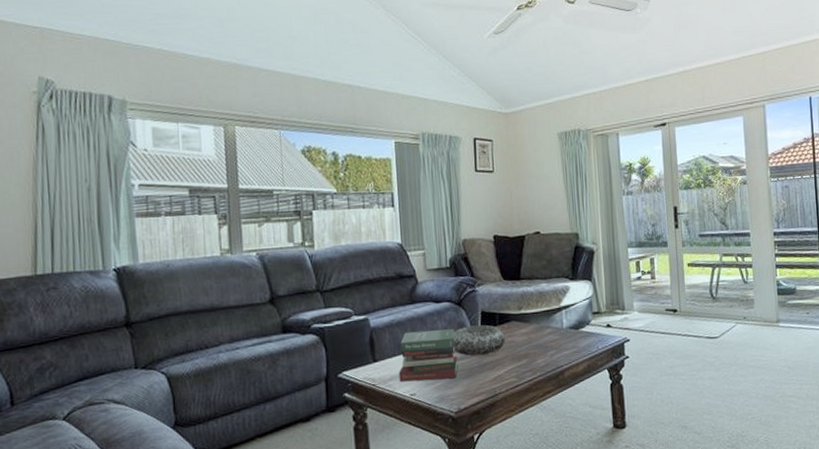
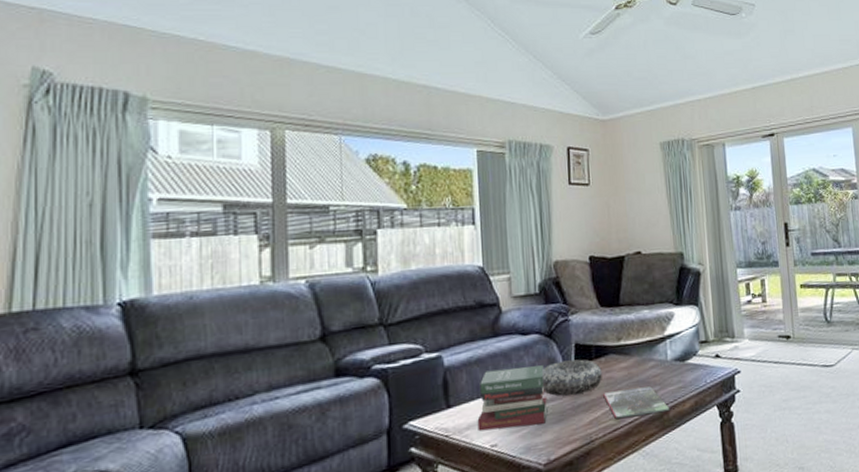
magazine: none [506,350,565,376] -> present [603,386,670,419]

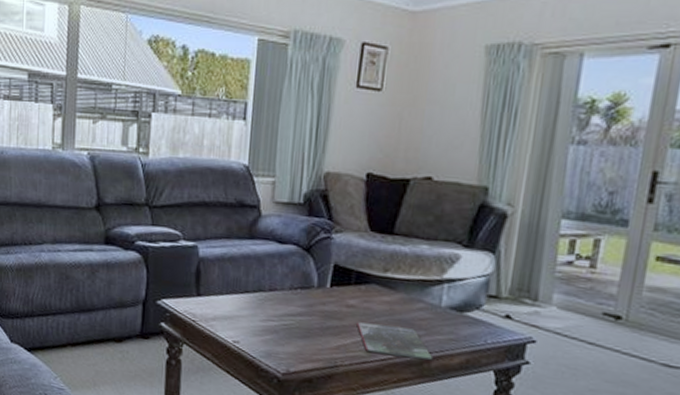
books: present [477,365,548,432] -> none [223,270,297,335]
decorative bowl: present [542,359,603,396] -> none [292,278,361,317]

